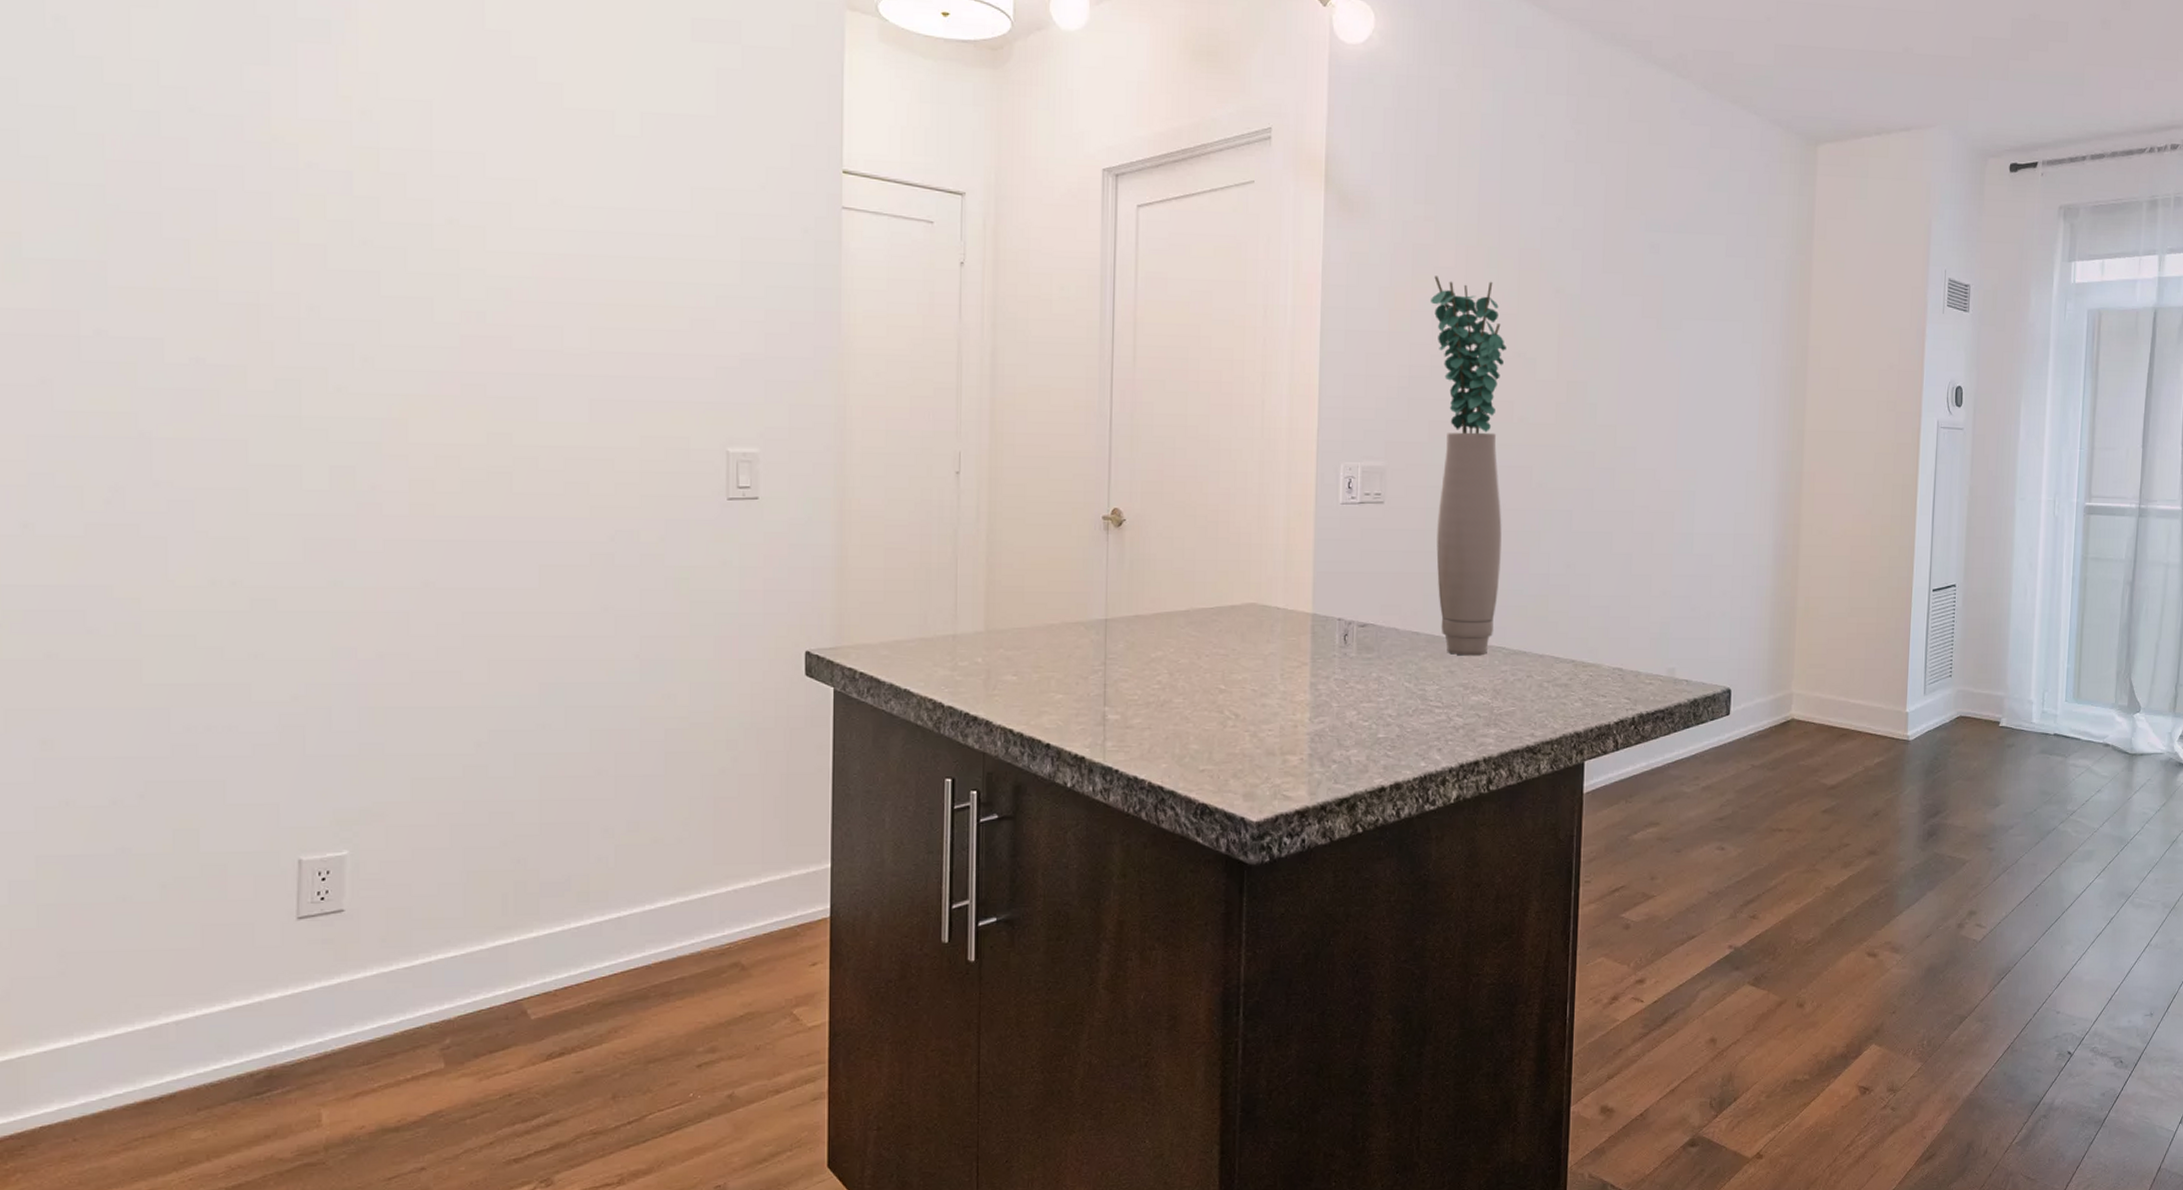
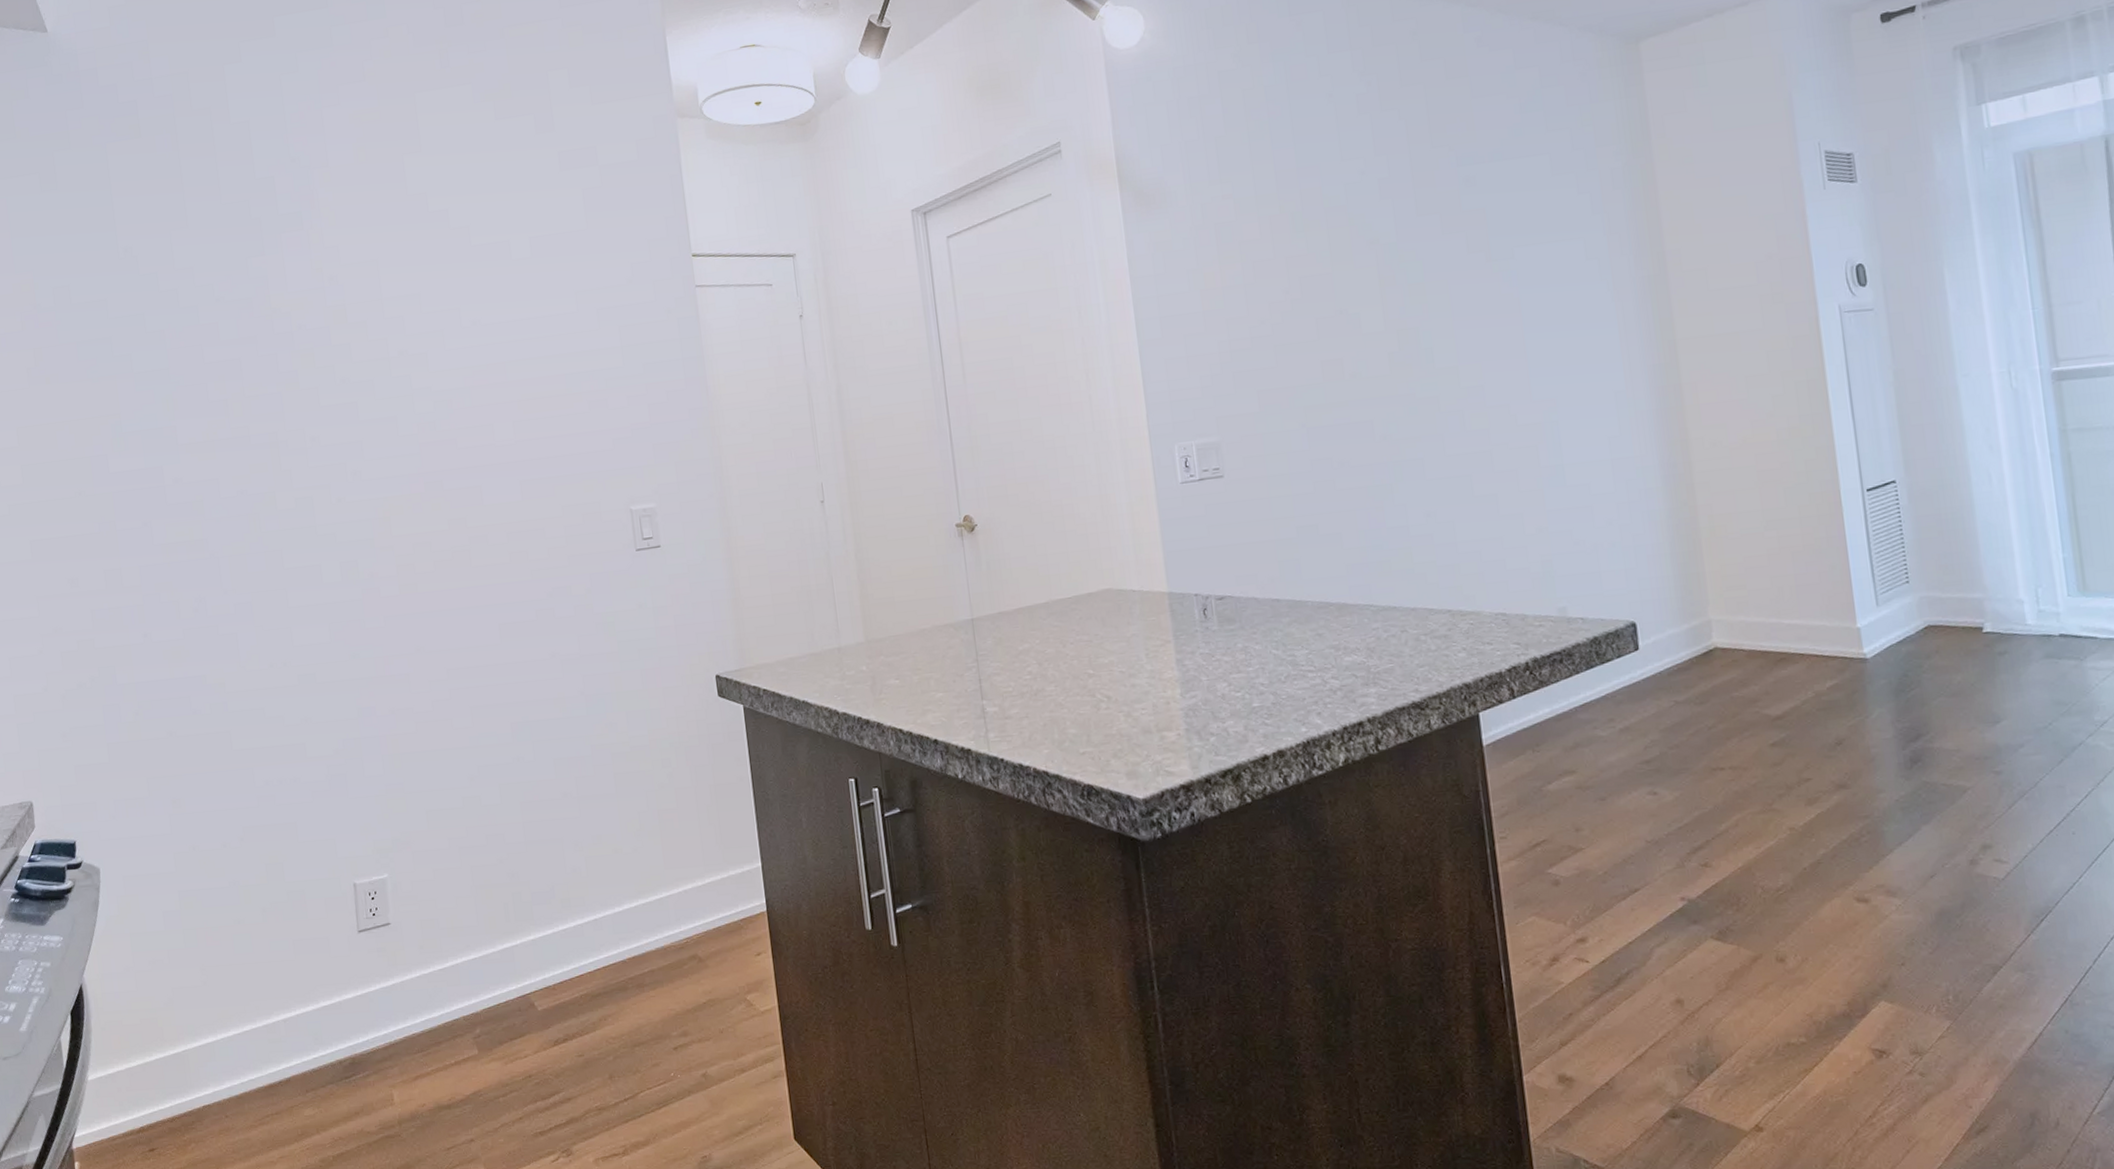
vase: present [1431,276,1507,656] -> none [1241,245,1358,617]

